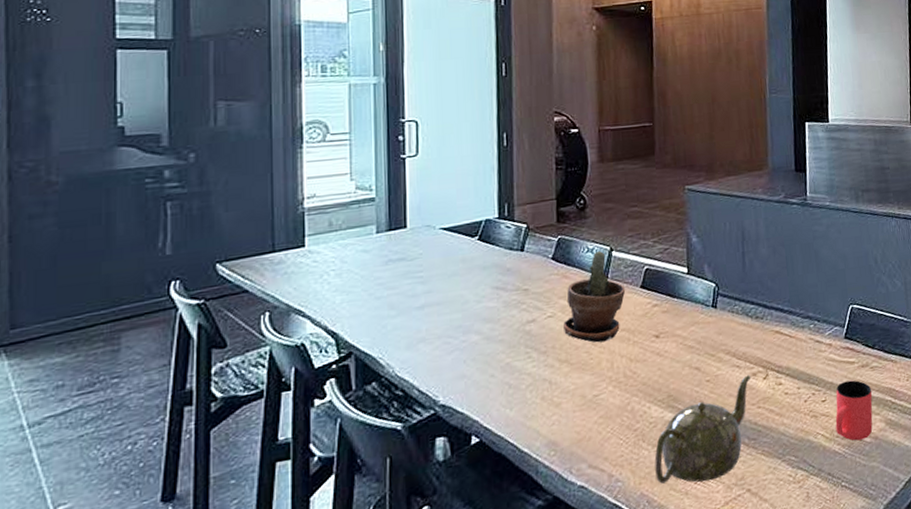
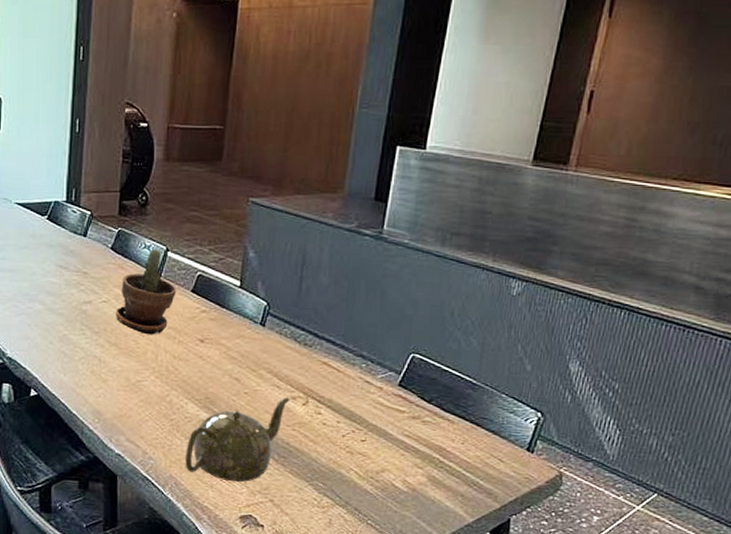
cup: present [835,380,873,441] -> none [371,427,419,488]

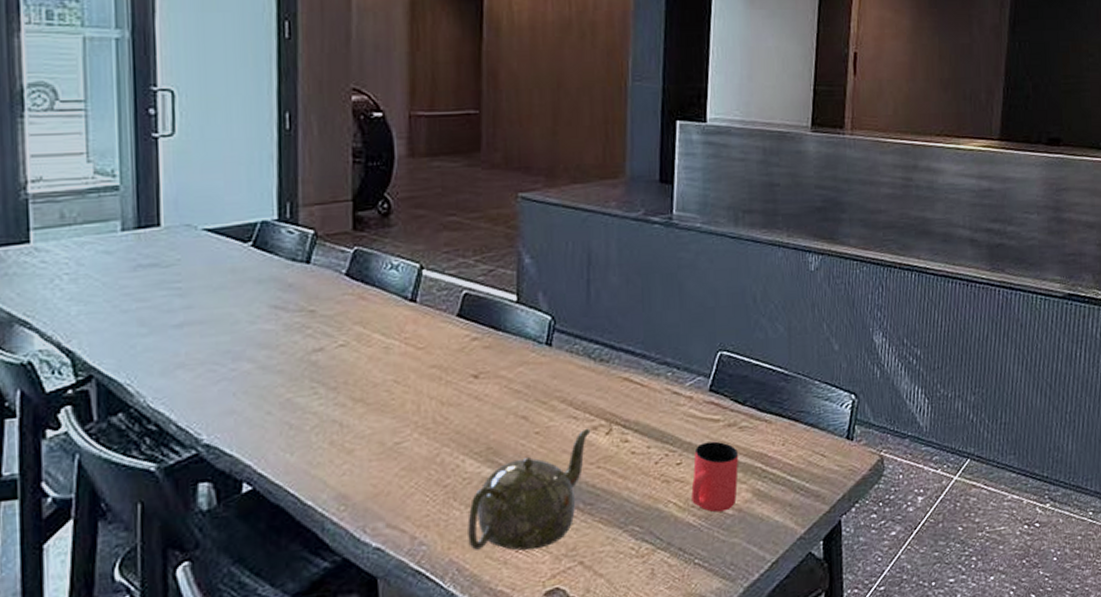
potted plant: present [116,248,177,335] -> none [359,267,438,381]
cup: none [371,427,419,488] -> present [691,441,739,513]

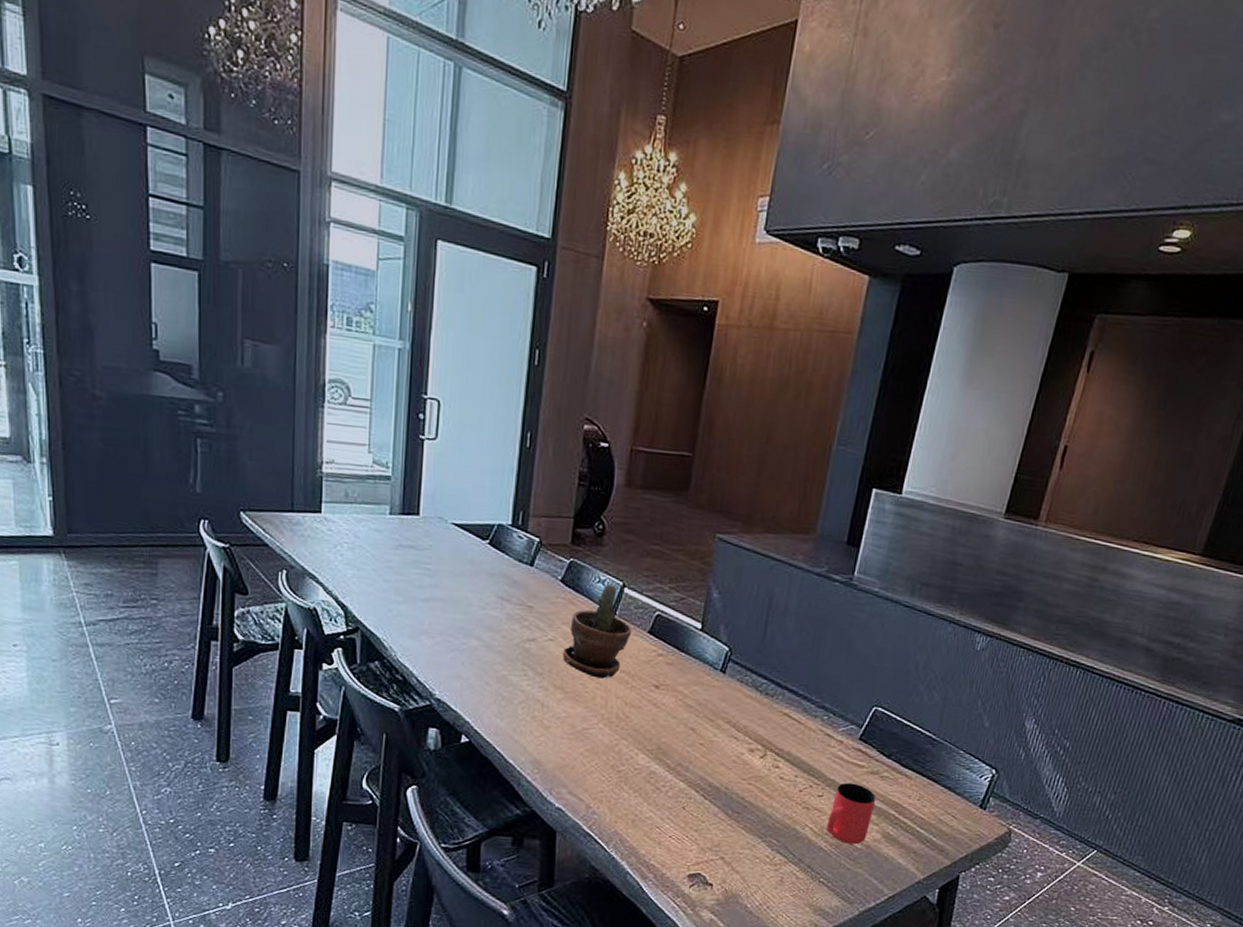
potted plant: none [359,267,438,381] -> present [563,583,633,679]
teapot: present [467,428,591,551] -> none [632,749,748,839]

